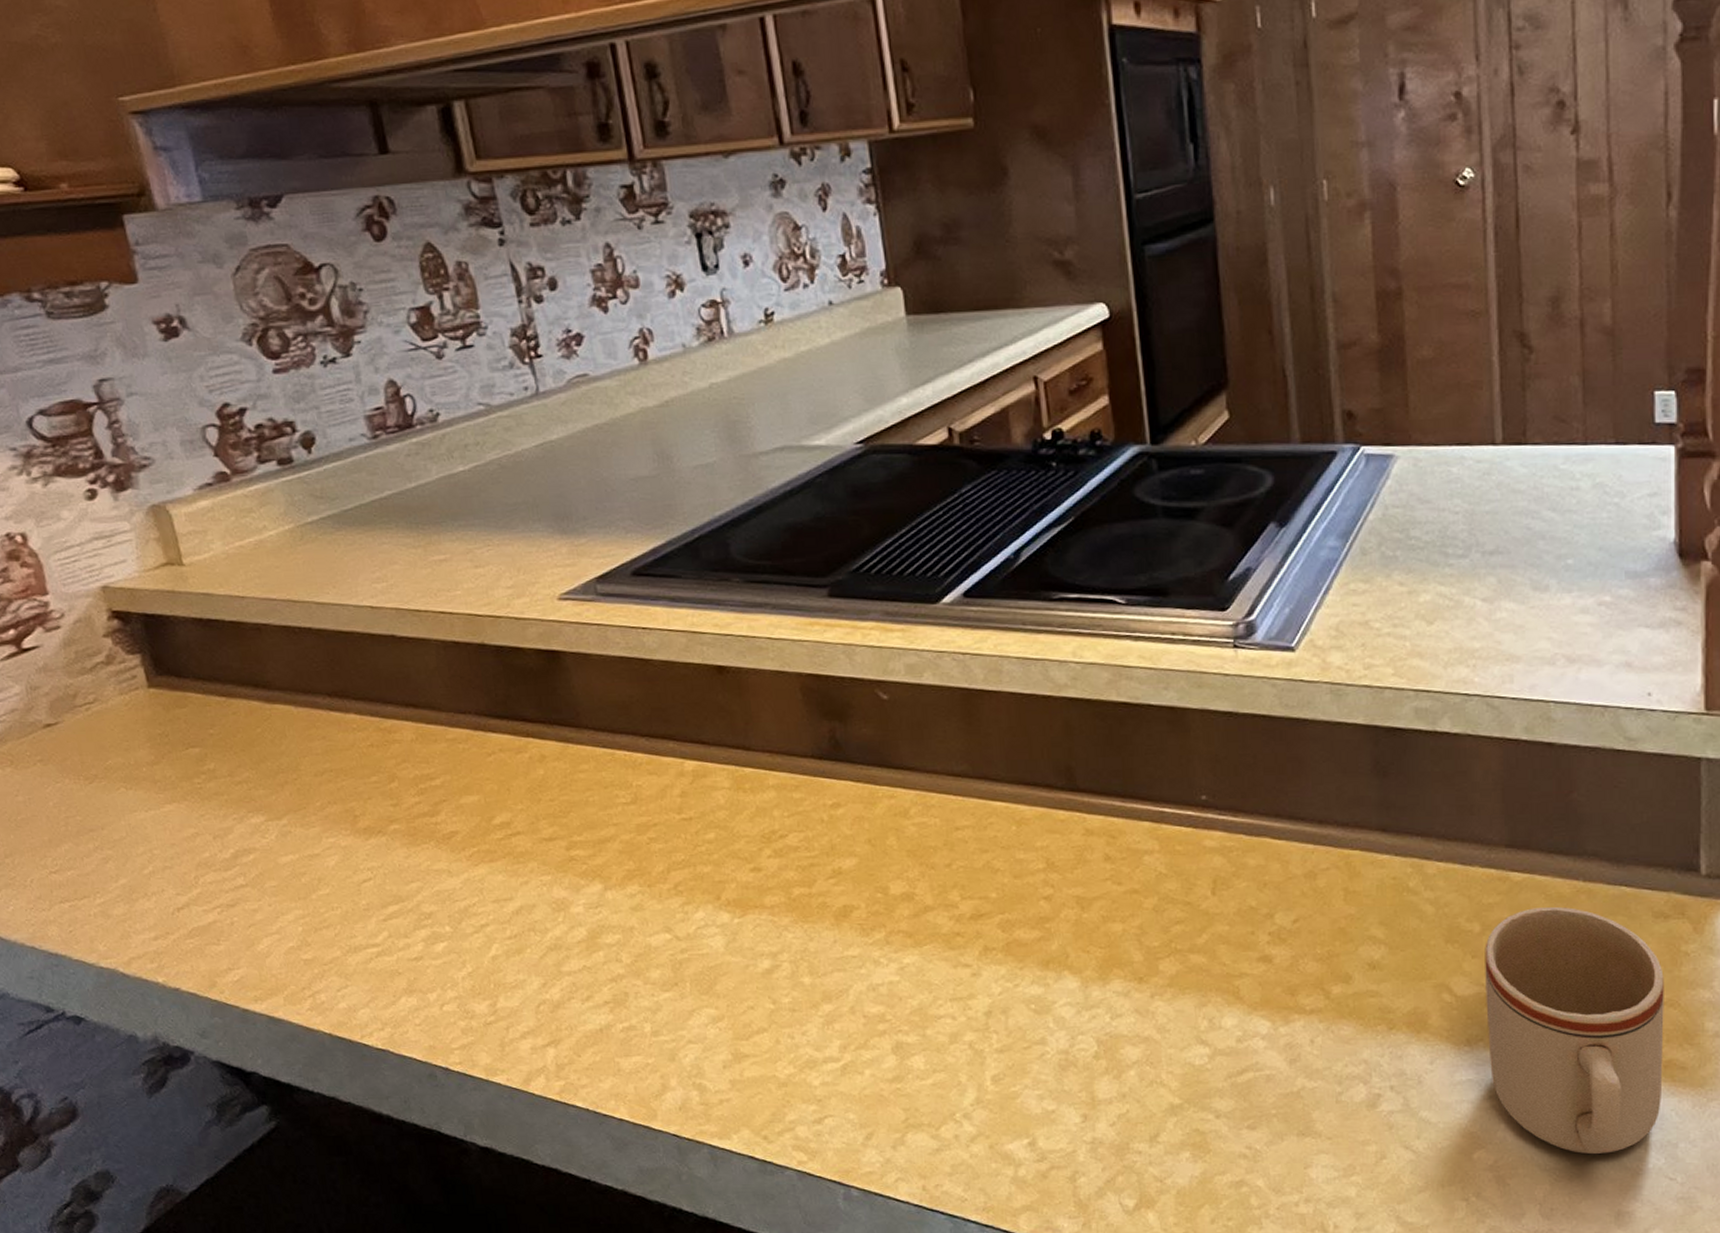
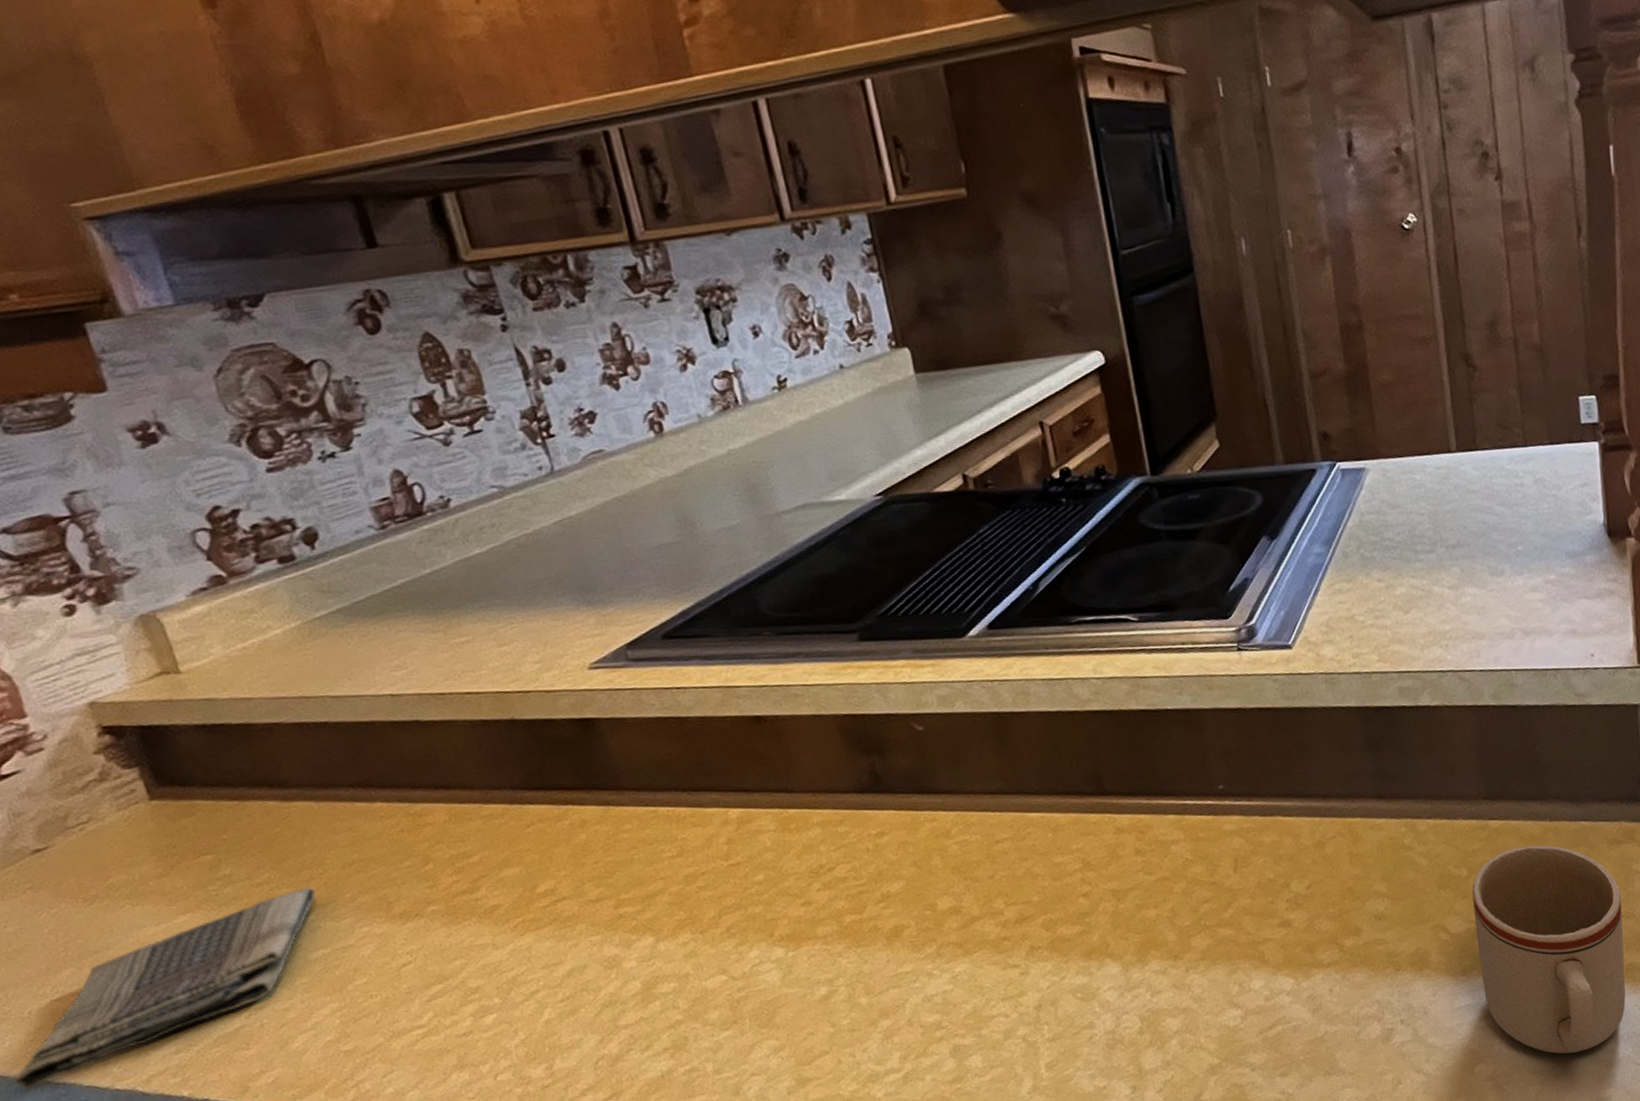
dish towel: none [13,791,289,955] -> present [13,887,316,1090]

